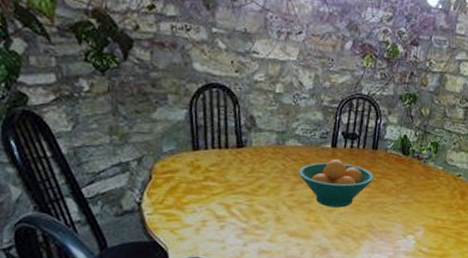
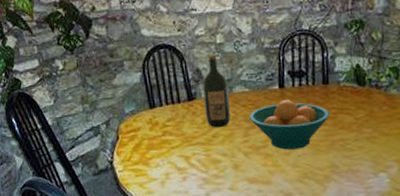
wine bottle: none [253,103,281,179] -> present [202,54,230,128]

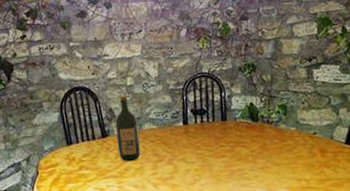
fruit bowl: present [249,100,330,150] -> none [157,135,228,181]

